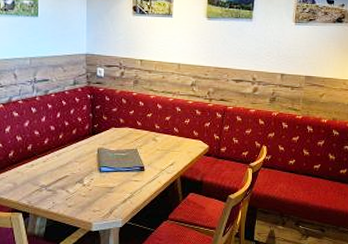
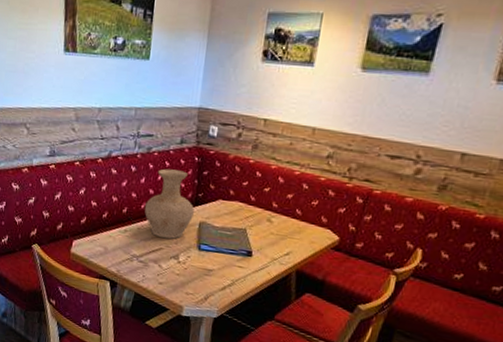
vase: none [47,107,92,167] -> present [144,168,194,239]

